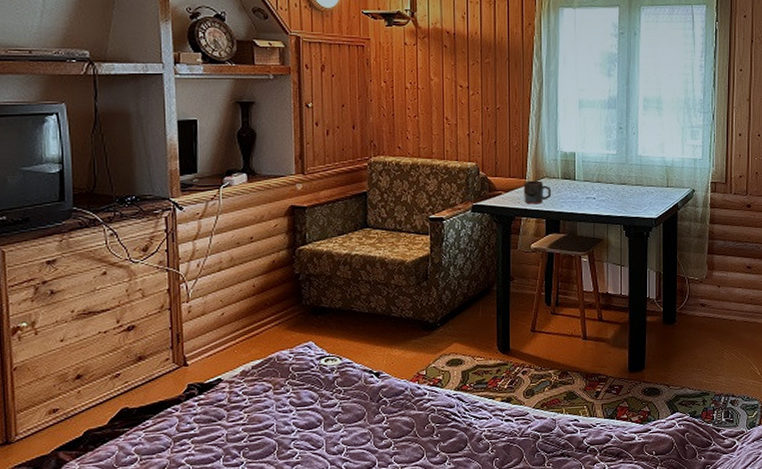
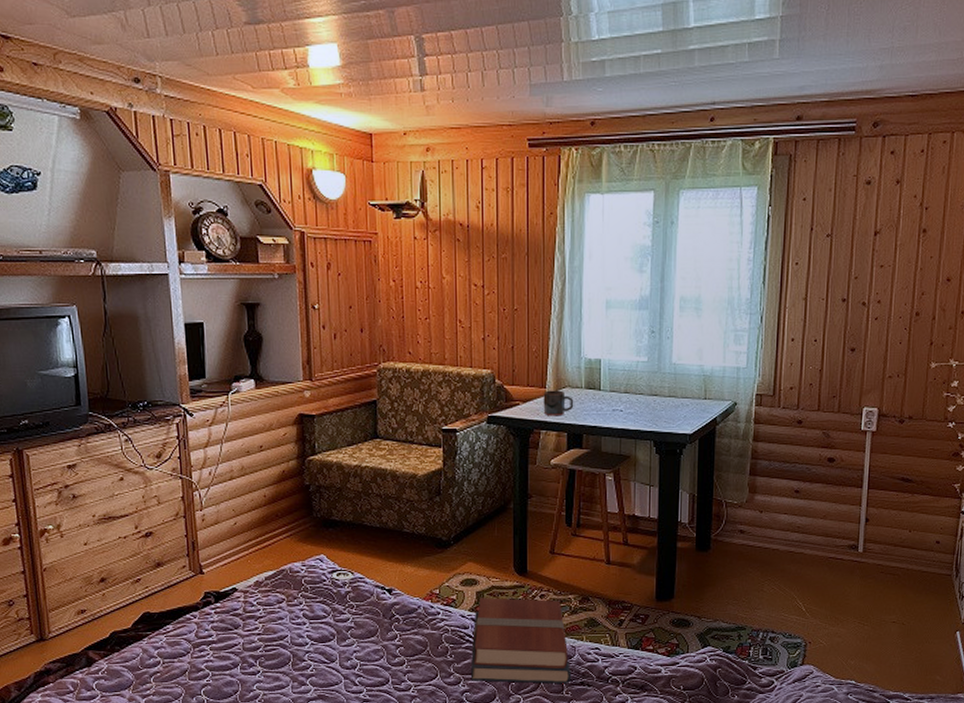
books: none [456,376,553,459] -> present [470,597,572,684]

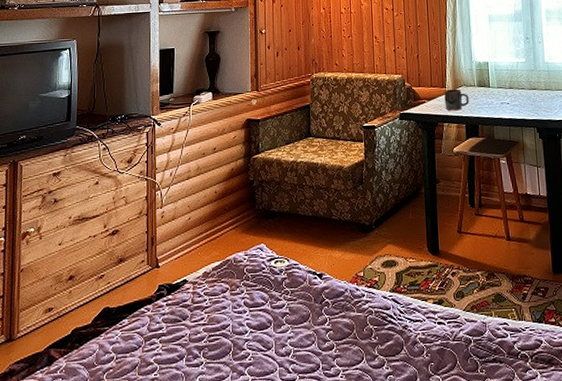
books: present [470,597,572,684] -> none [393,277,485,363]

